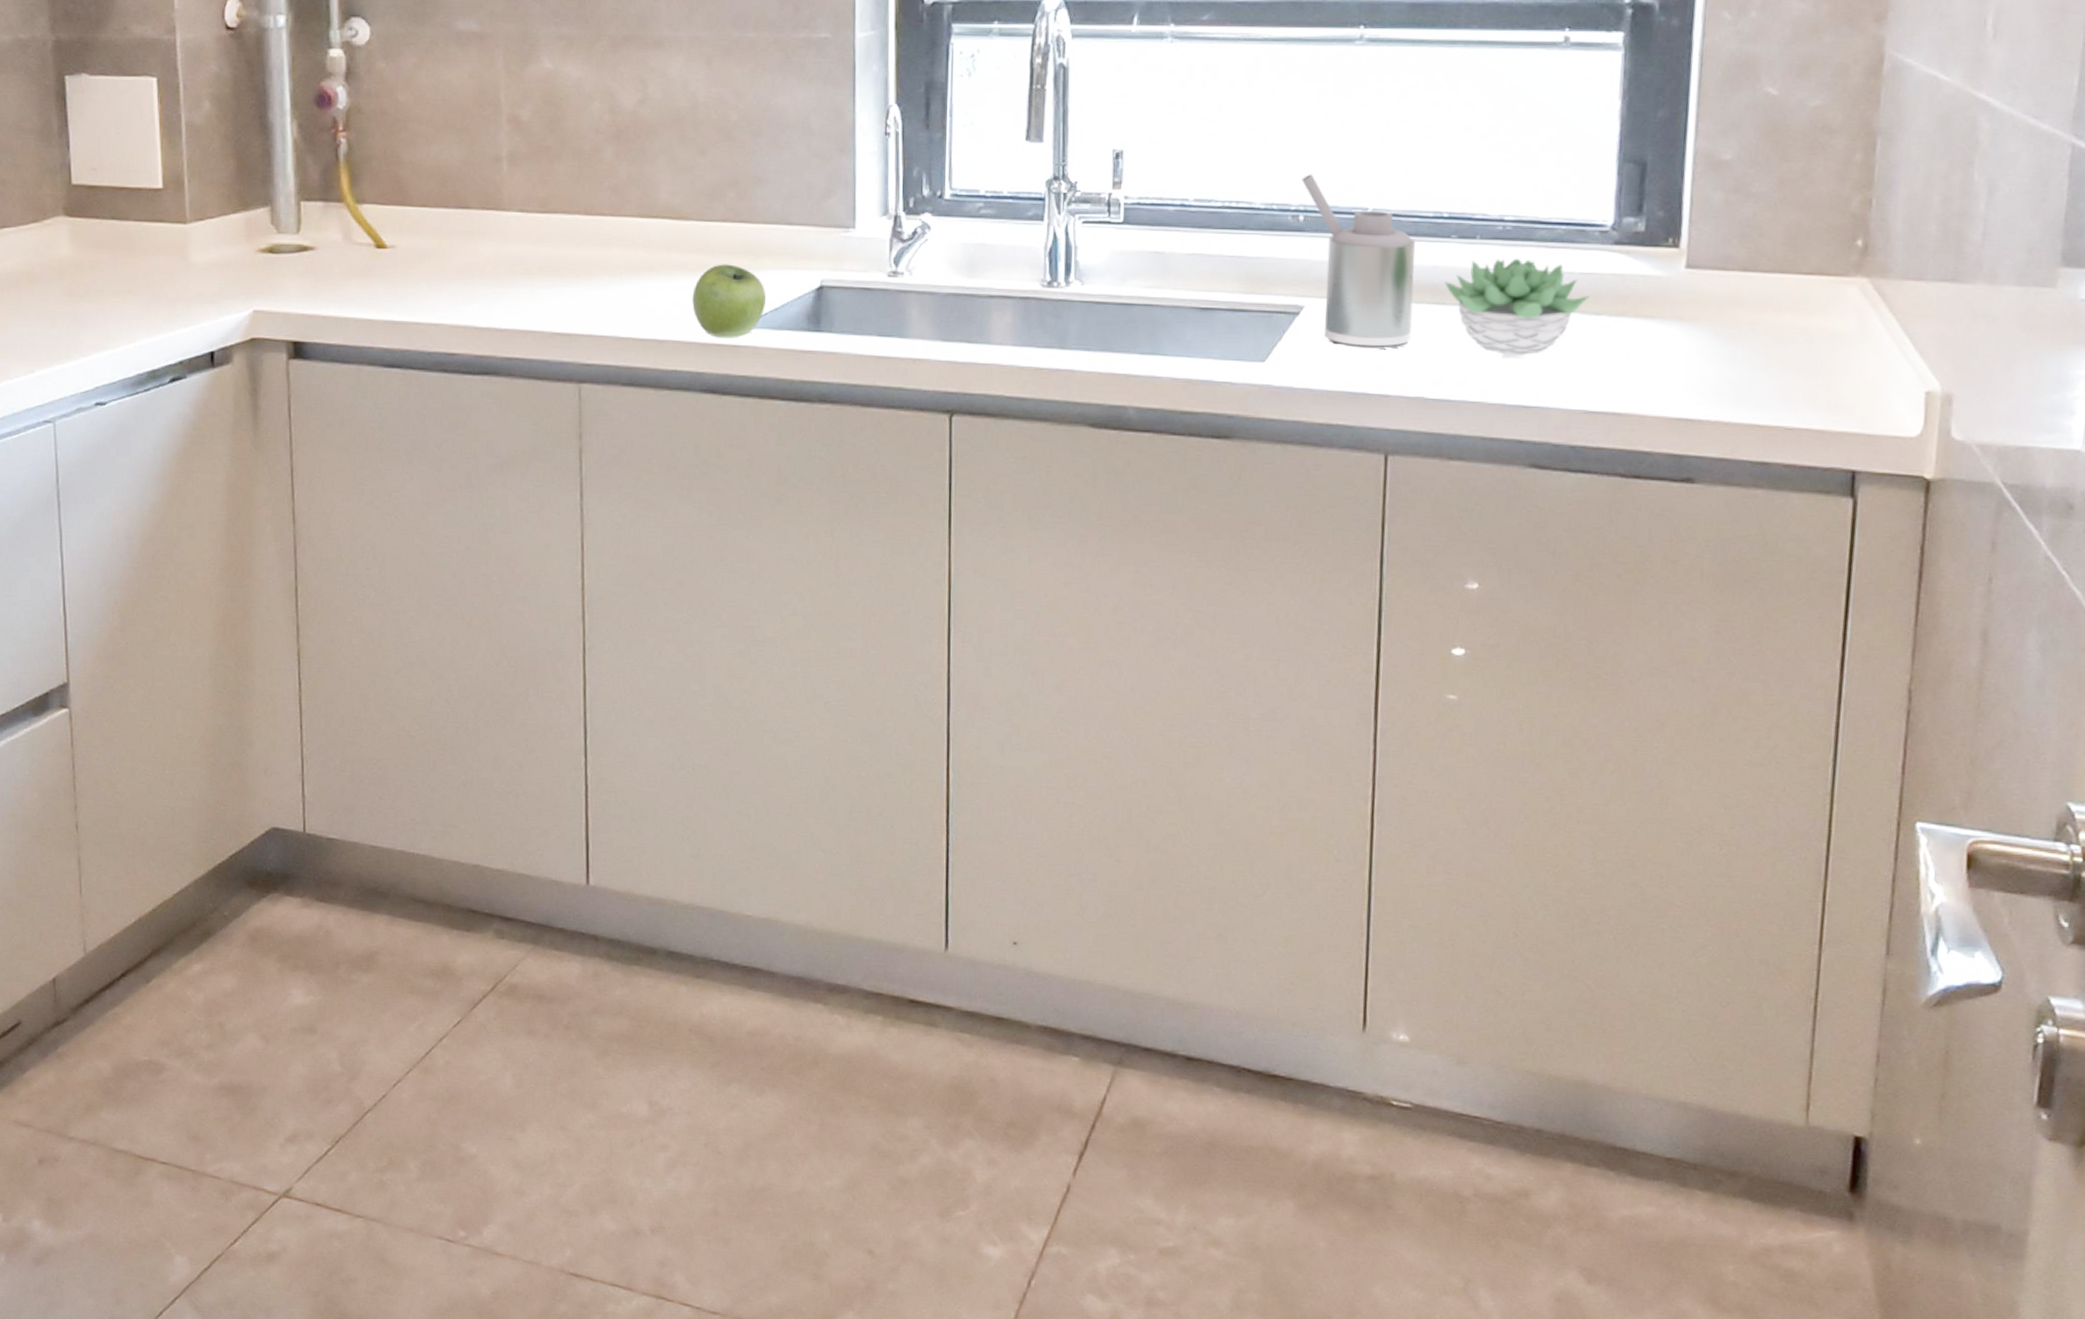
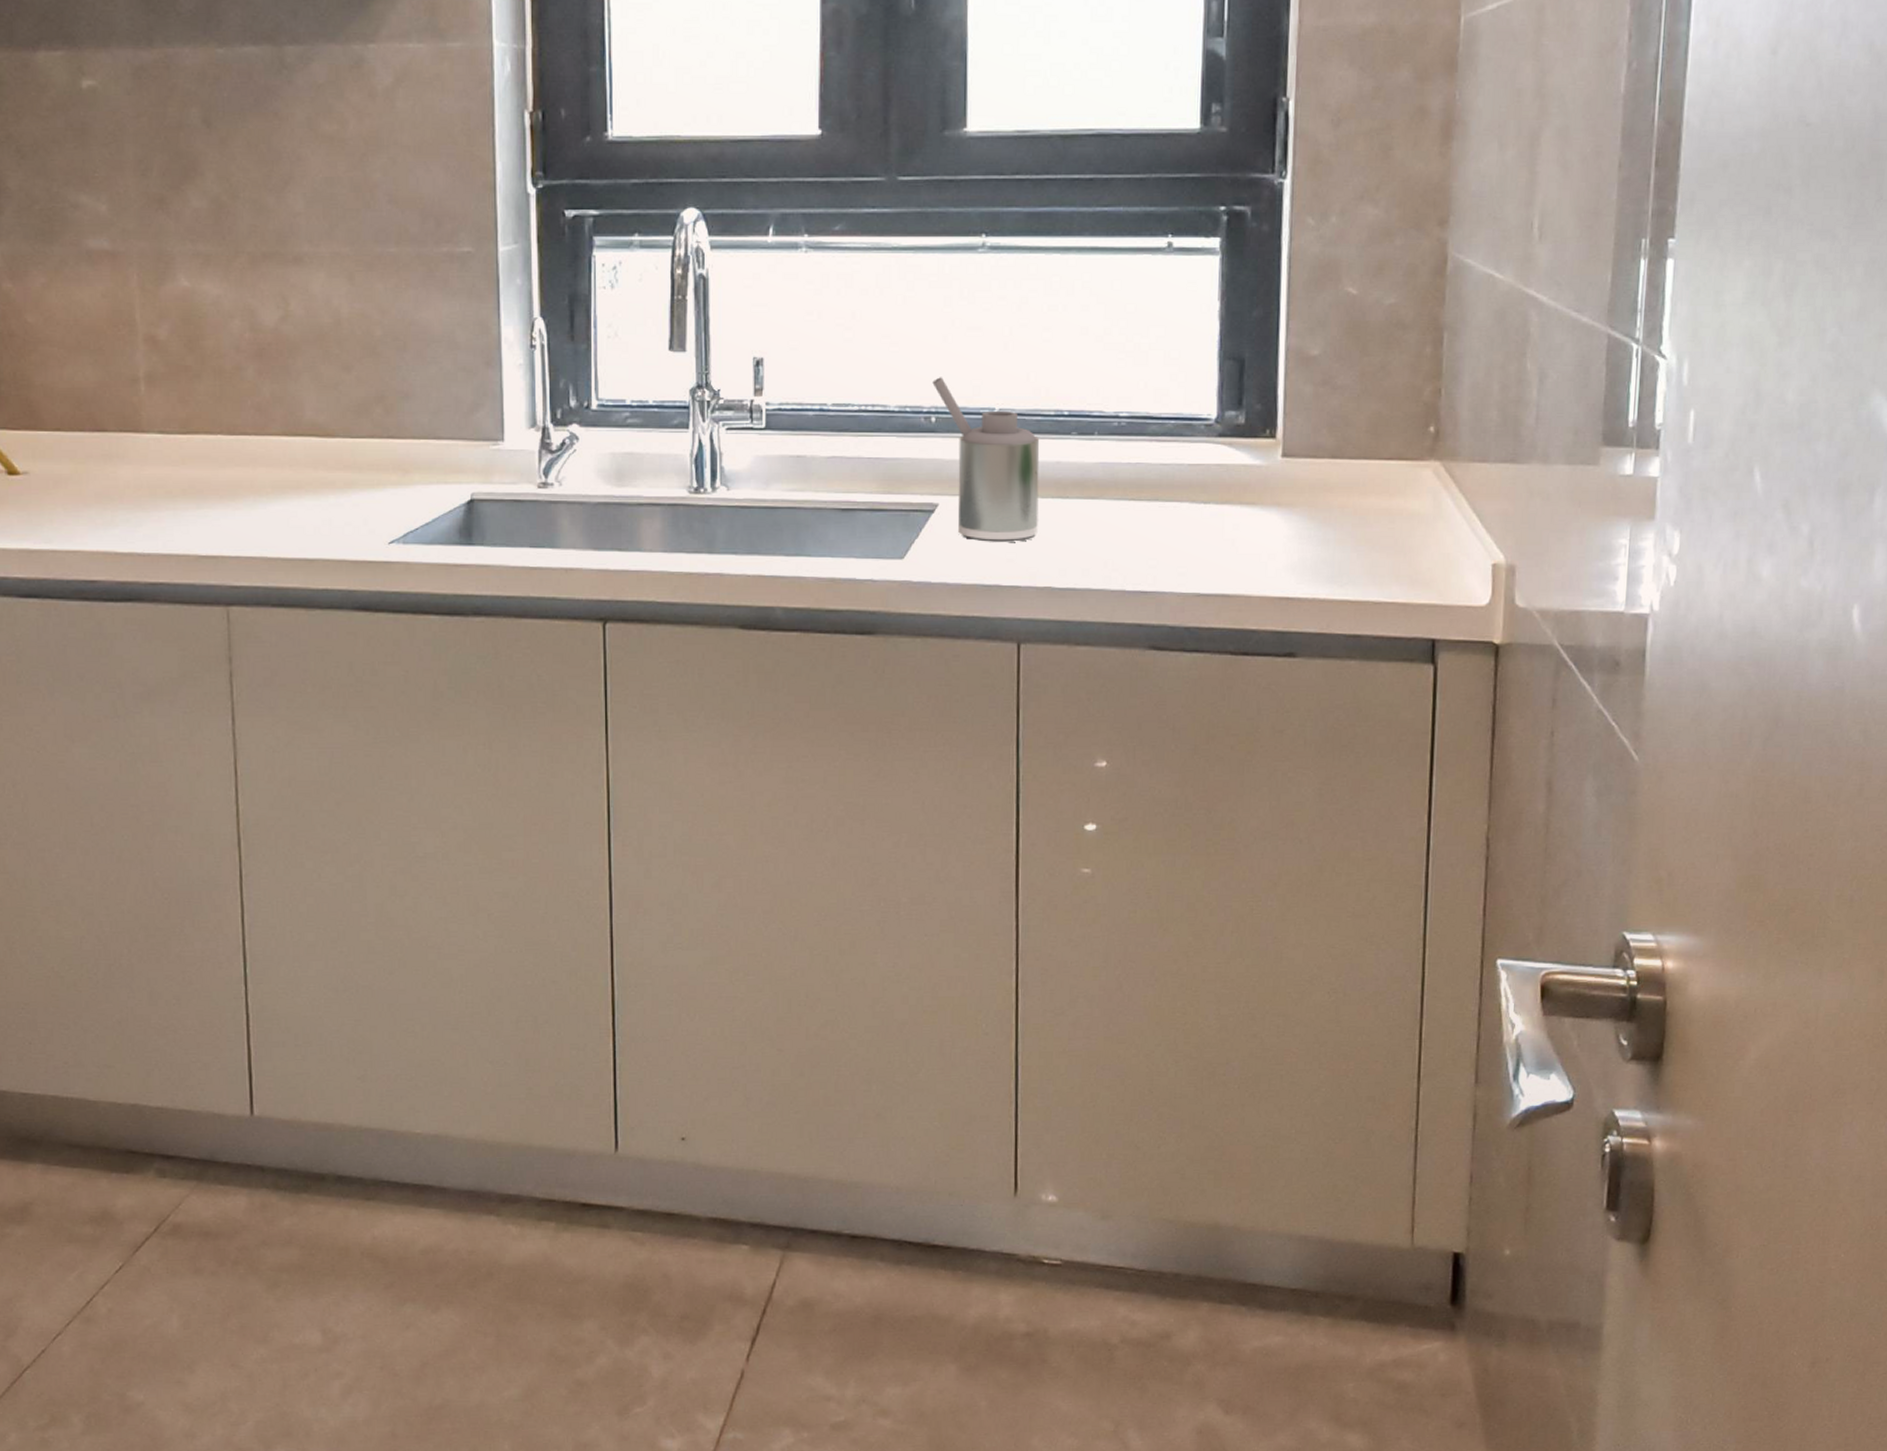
fruit: present [692,264,767,339] -> none [341,480,417,555]
succulent plant: present [1444,258,1589,357] -> none [1066,453,1197,546]

